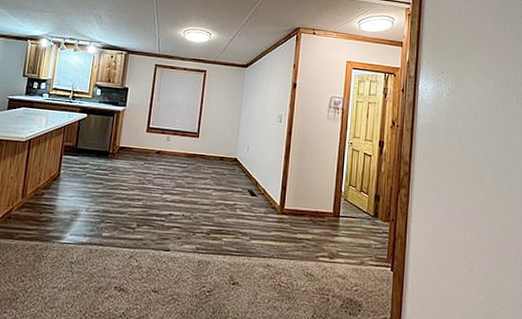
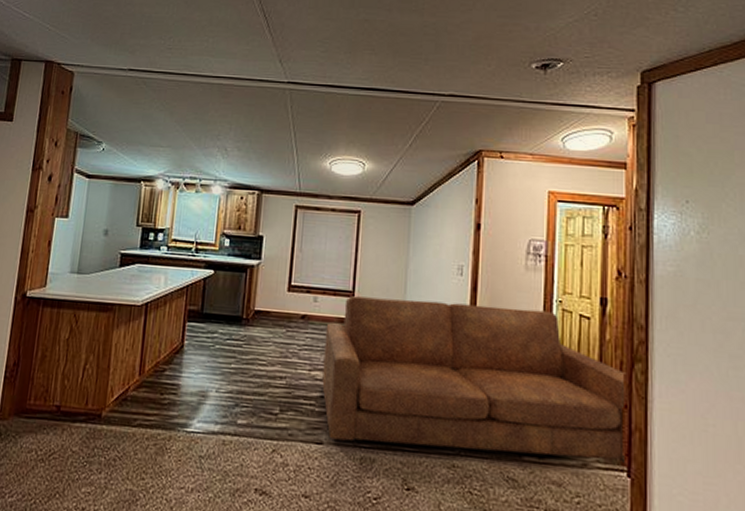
sofa: none [171,136,395,262] -> present [322,296,628,465]

